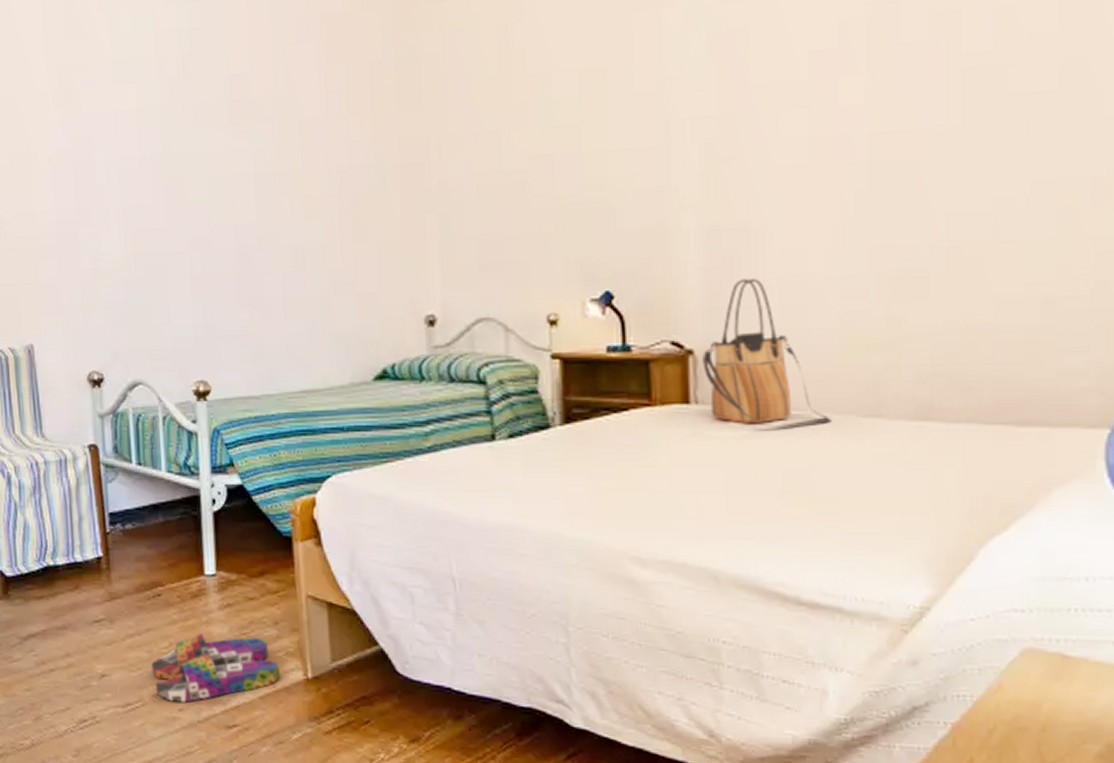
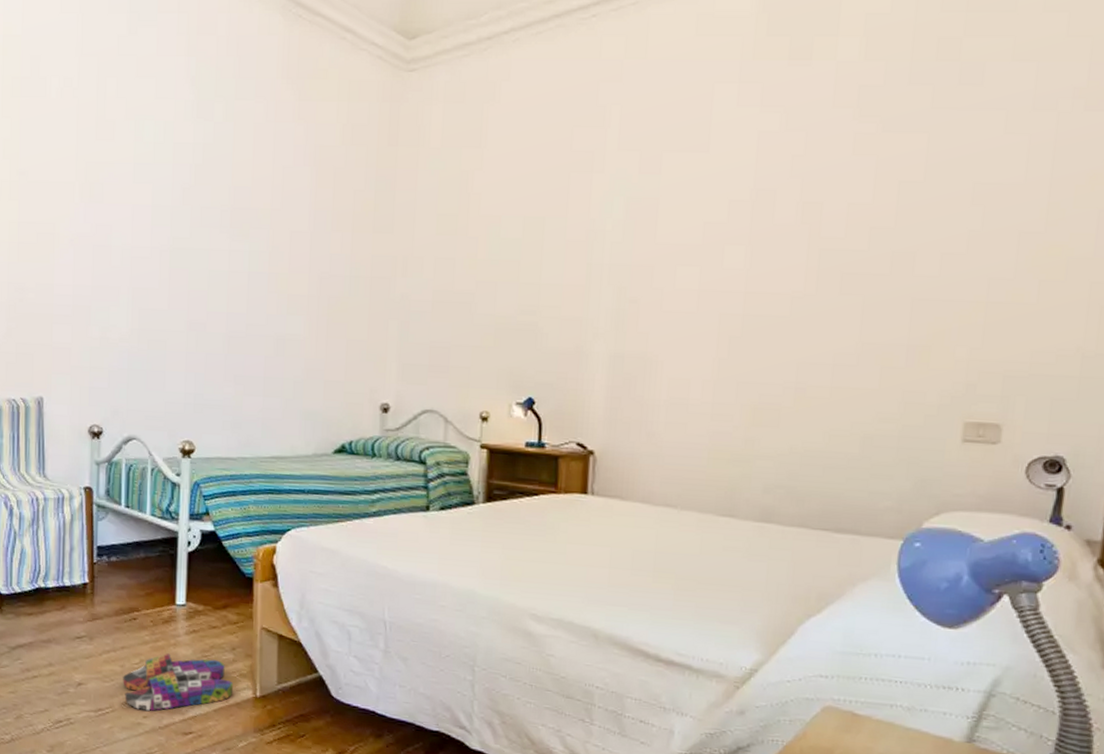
tote bag: present [702,278,833,427] -> none [600,398,697,520]

